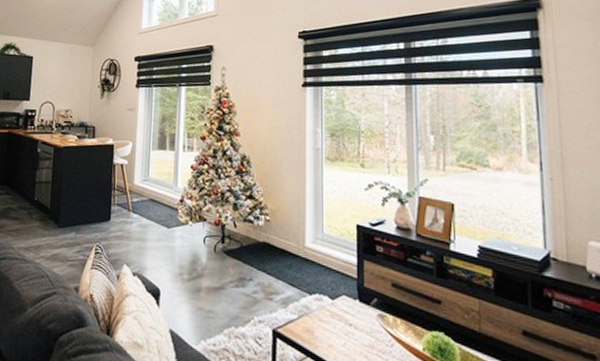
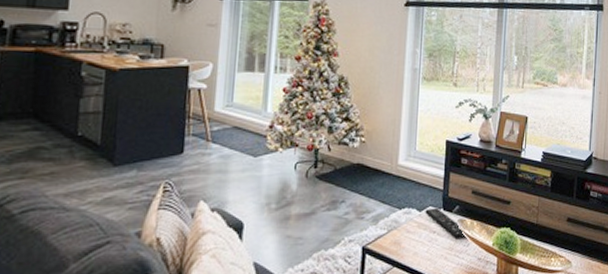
remote control: none [338,297,389,337] -> present [425,207,466,238]

